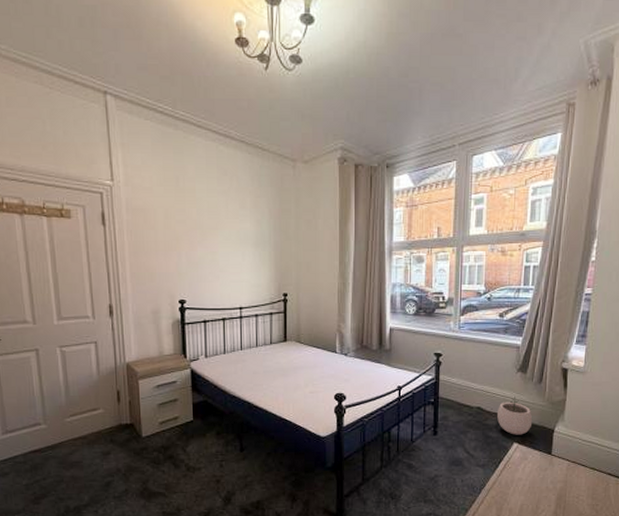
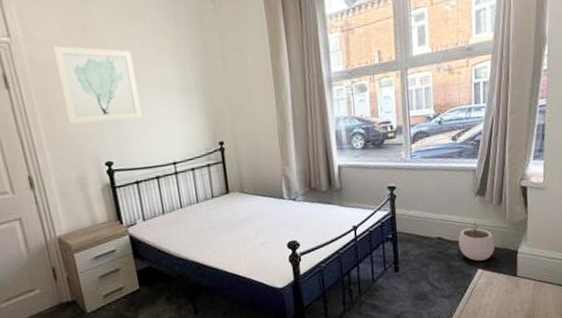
wall art: none [148,192,218,264] -> present [52,45,143,125]

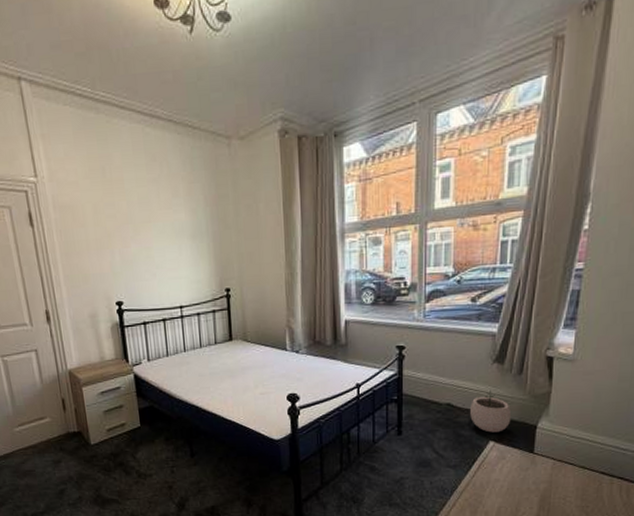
wall art: present [52,45,143,125] -> none [74,186,154,264]

